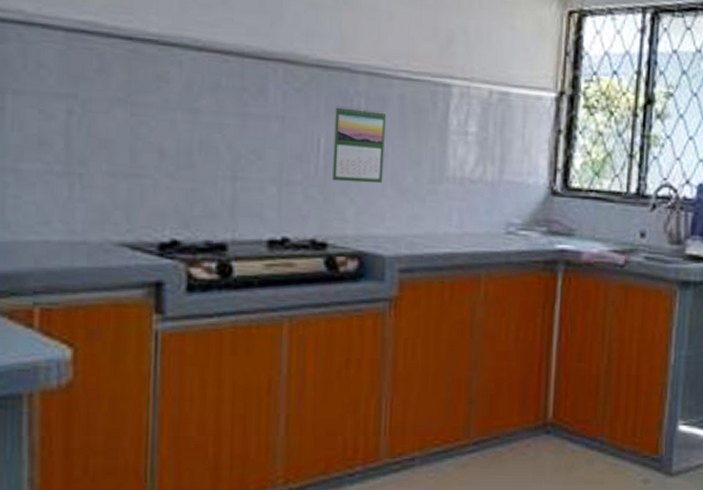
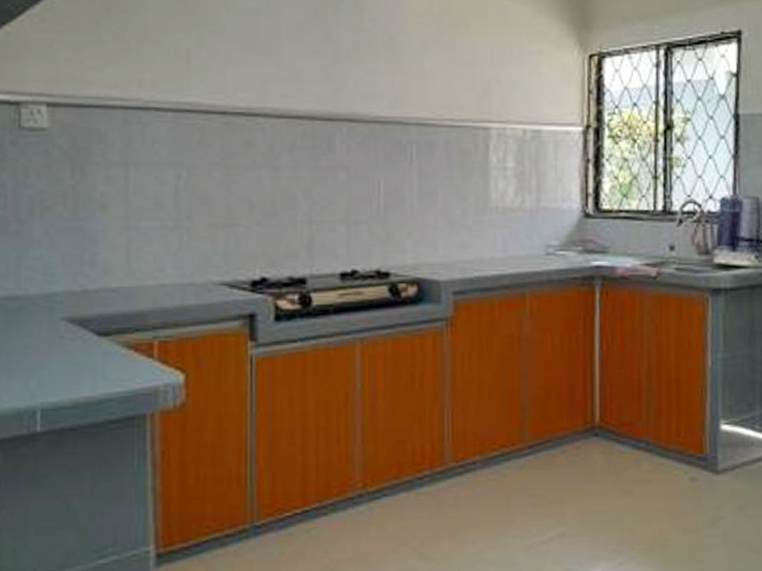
calendar: present [331,106,386,183] -> none [391,154,435,219]

